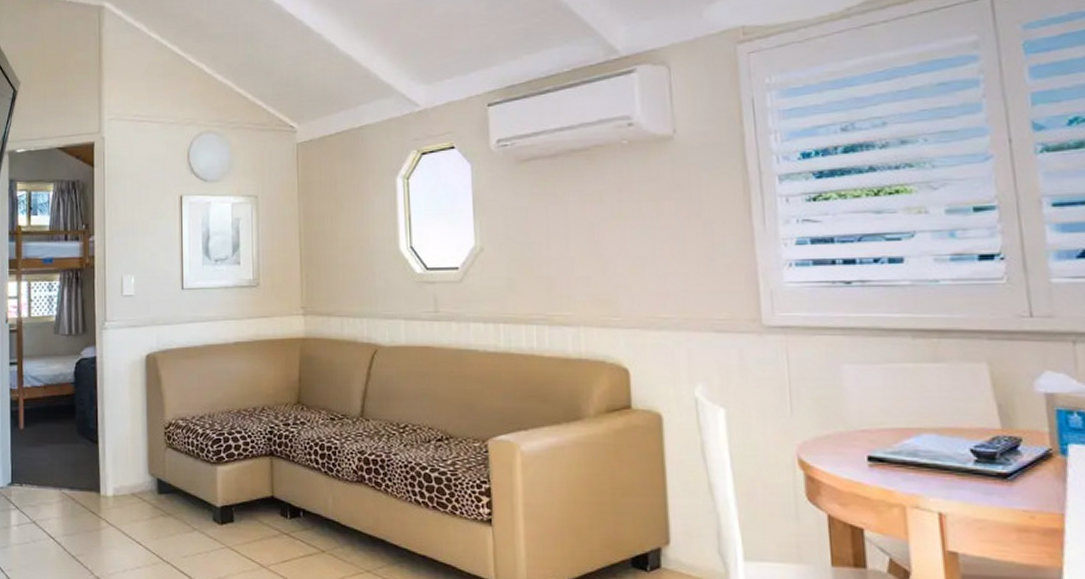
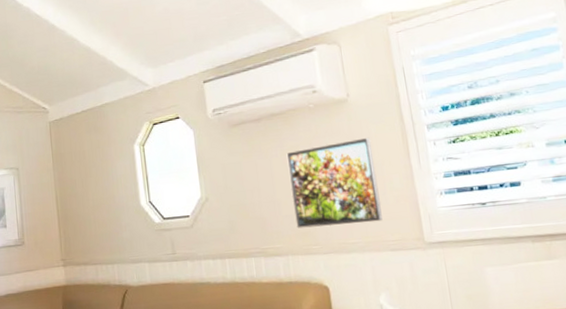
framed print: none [587,186,707,295] -> present [286,137,383,228]

